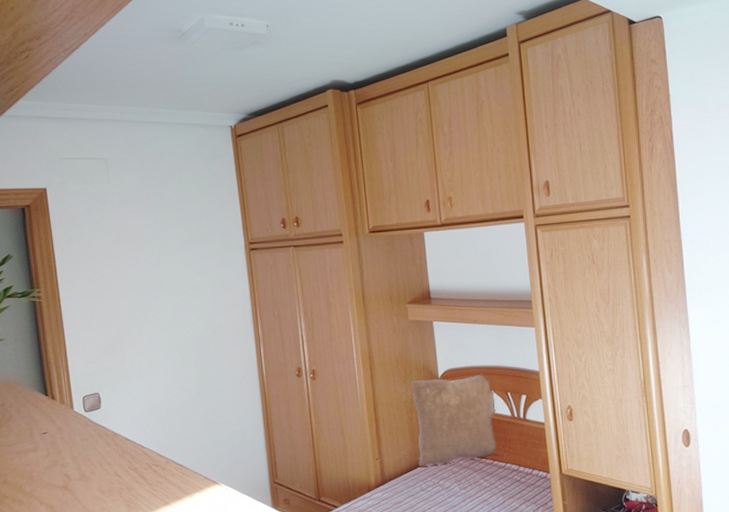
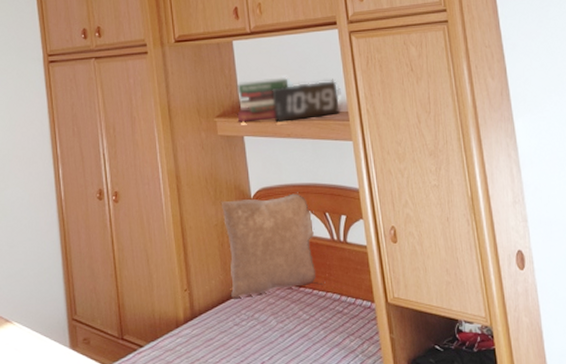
books: none [427,267,477,309] -> present [237,77,290,123]
alarm clock: none [460,271,525,310] -> present [272,81,341,123]

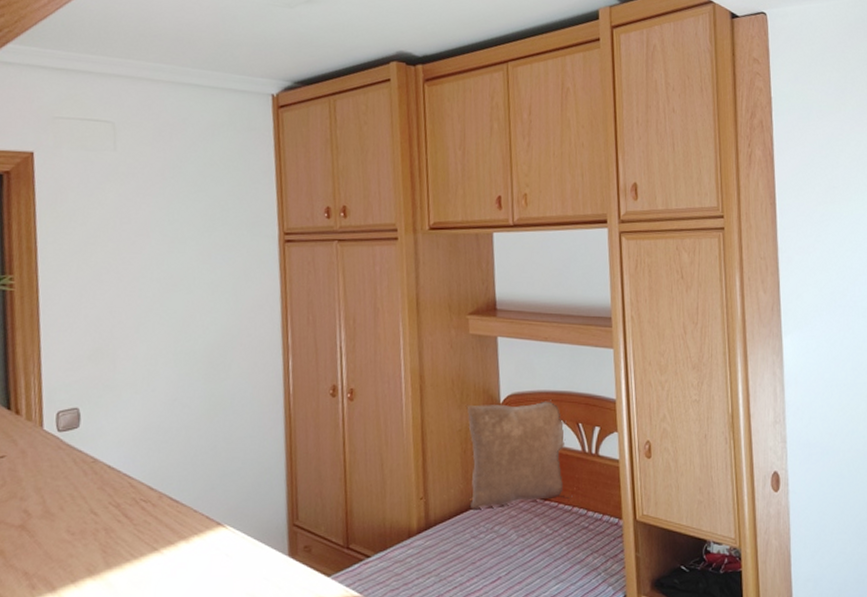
books: present [237,77,290,123] -> none [491,275,551,322]
alarm clock: present [272,81,341,123] -> none [531,283,604,325]

